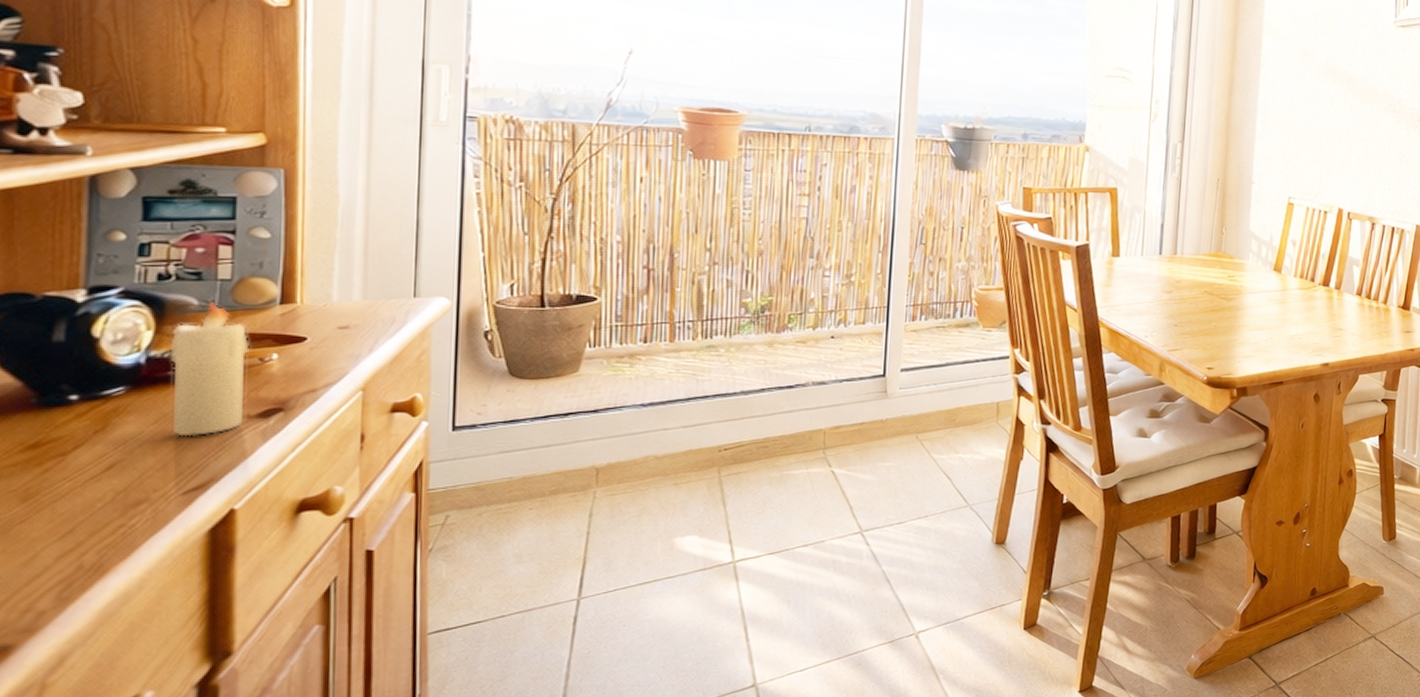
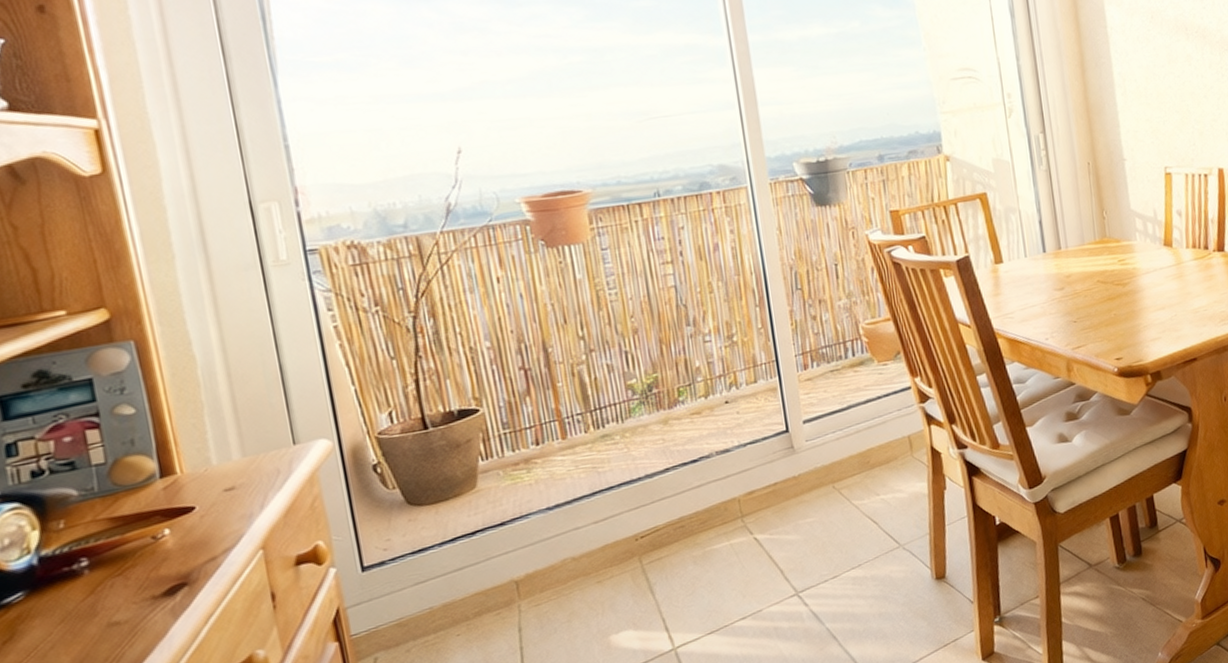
candle: present [170,302,250,437] -> none [58,489,149,631]

